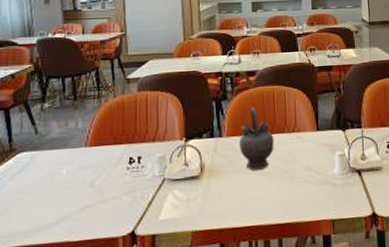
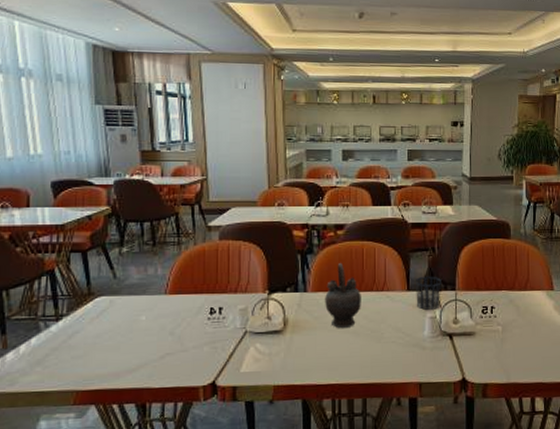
cup: none [324,115,348,148] -> present [416,276,441,310]

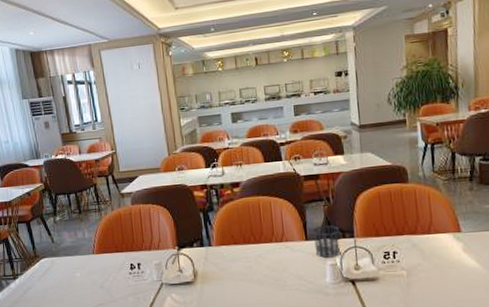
teapot: present [325,263,361,329] -> none [228,218,263,279]

